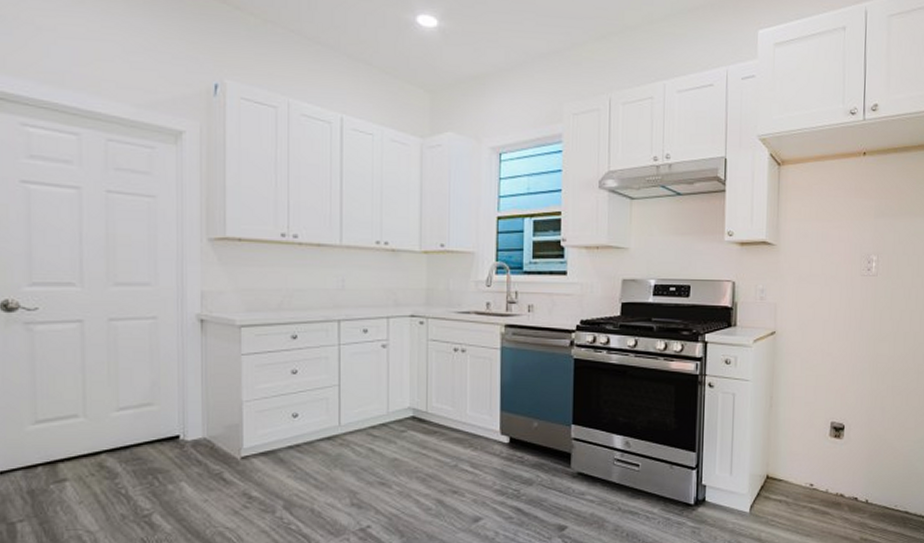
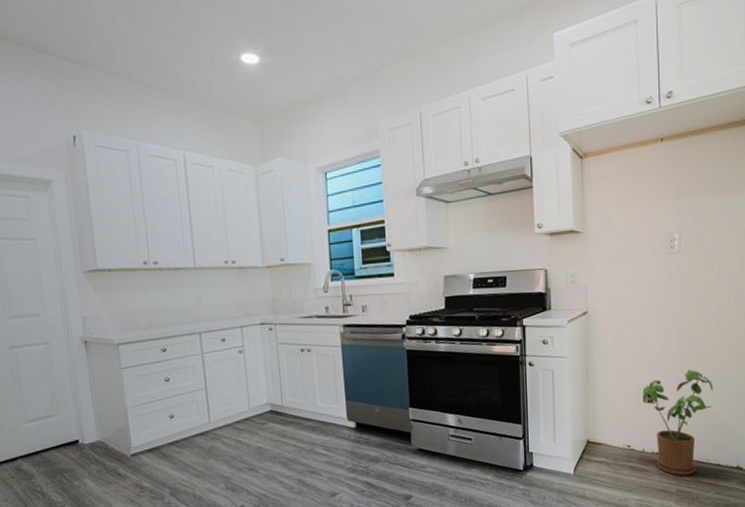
house plant: none [829,404,905,522] -> present [642,369,713,476]

